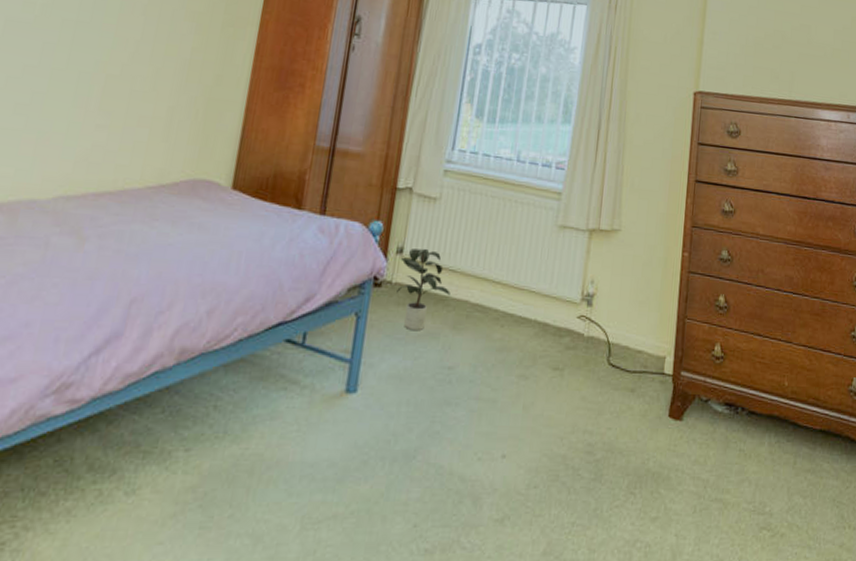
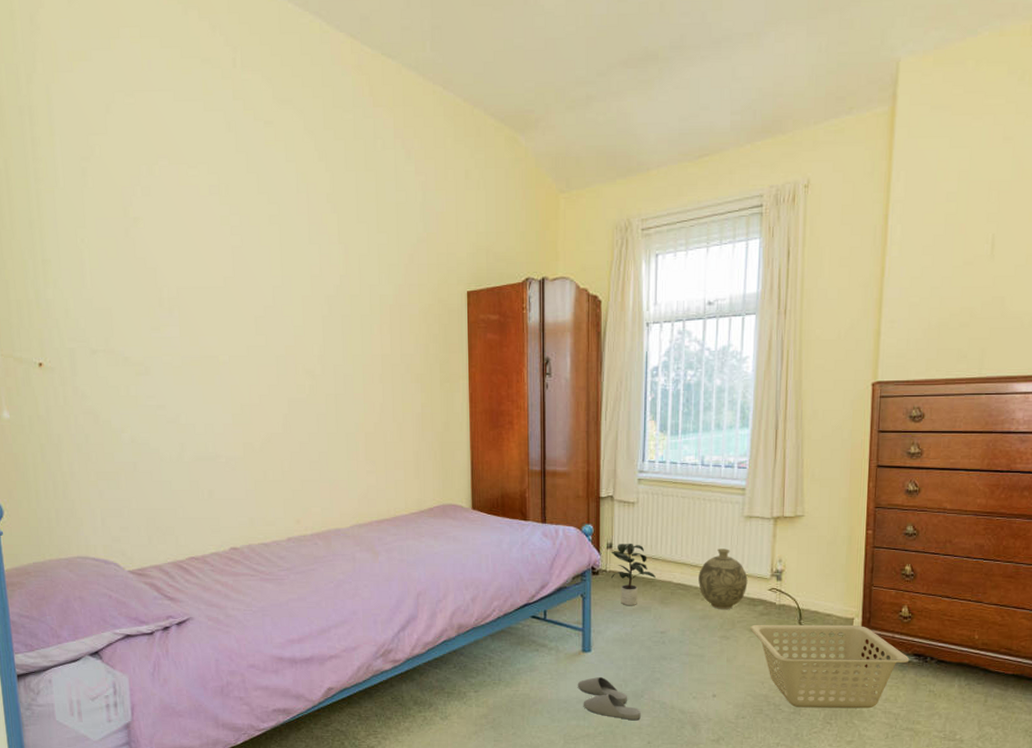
slippers: none [331,428,410,493] -> present [577,676,641,721]
decorative vase: none [499,262,556,341] -> present [698,549,748,610]
laundry basket: none [553,360,721,473] -> present [750,624,910,709]

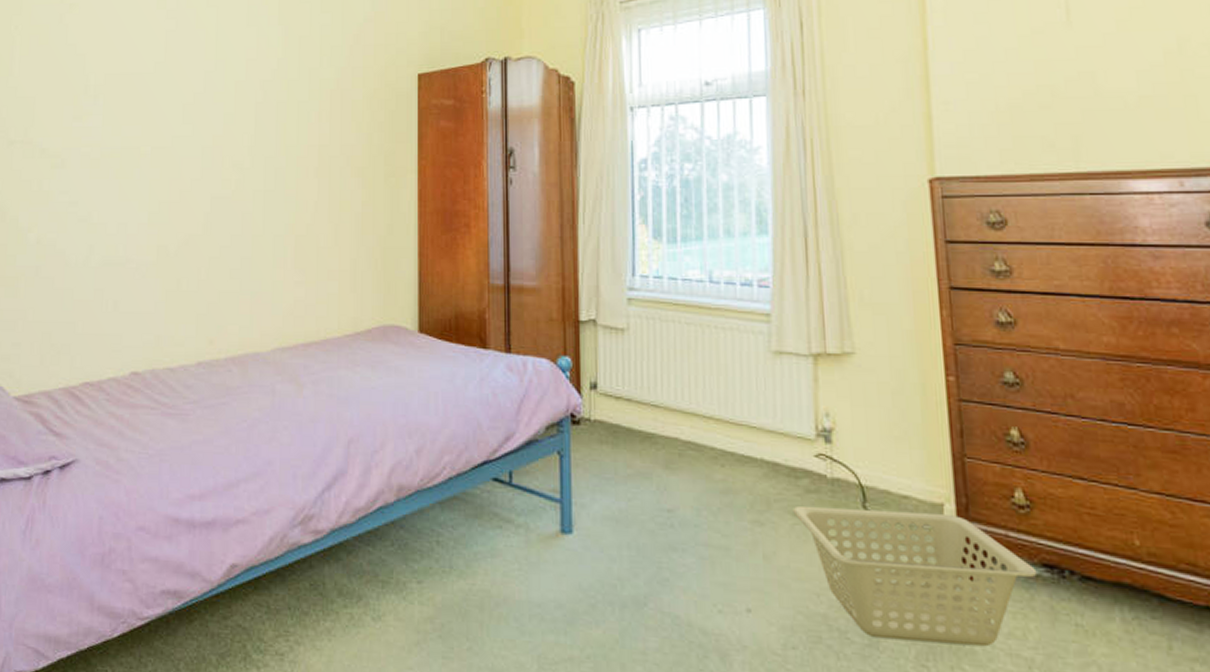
slippers: present [577,676,641,721] -> none [555,570,645,642]
potted plant: present [610,543,656,606] -> none [595,382,656,471]
decorative vase: present [698,549,748,610] -> none [715,395,784,483]

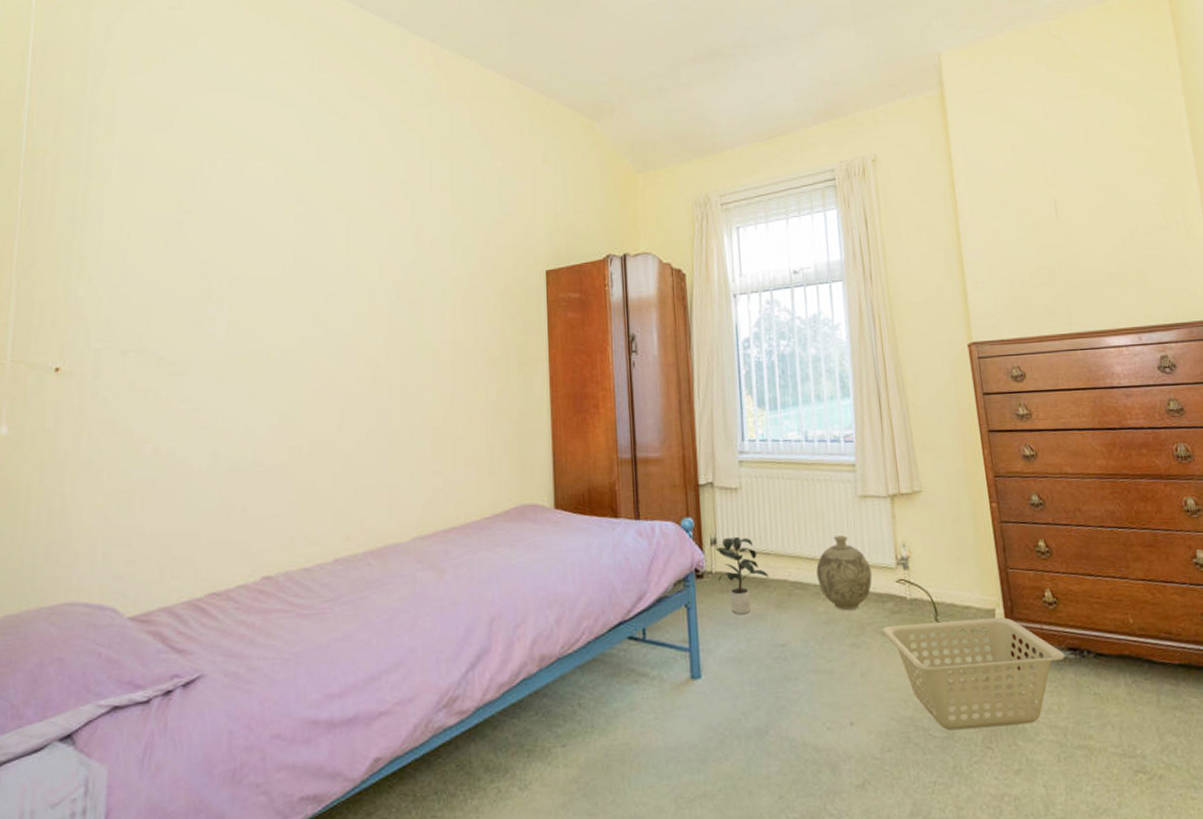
potted plant: none [595,382,656,471] -> present [715,536,769,615]
decorative vase: none [715,395,784,483] -> present [816,535,873,611]

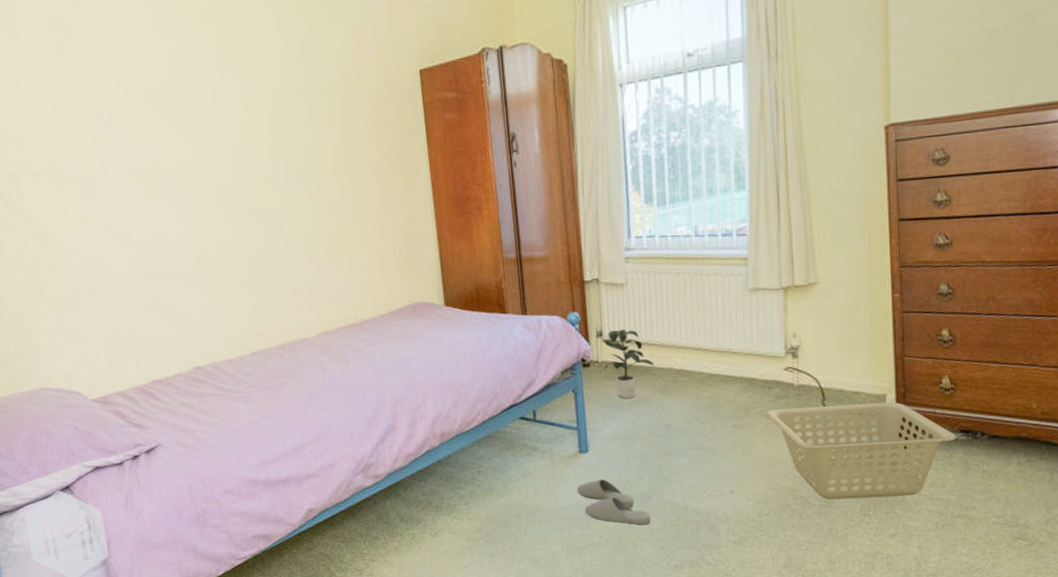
slippers: none [687,710,768,768] -> present [576,478,651,525]
decorative vase: present [816,535,873,611] -> none [702,327,760,396]

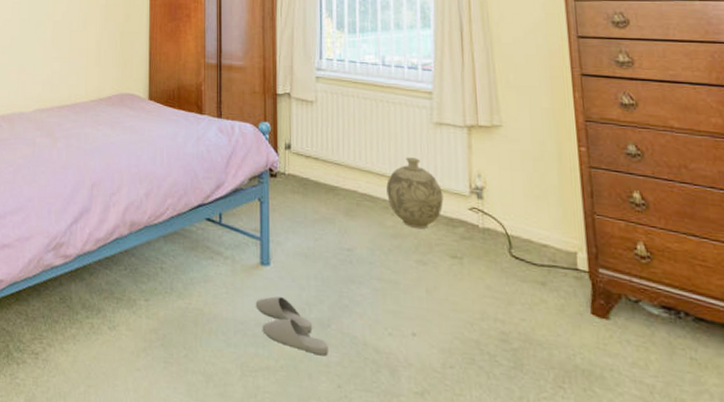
potted plant: present [601,329,654,399] -> none [289,144,339,216]
decorative vase: none [702,327,760,396] -> present [386,157,444,229]
laundry basket: present [766,401,956,500] -> none [450,249,657,374]

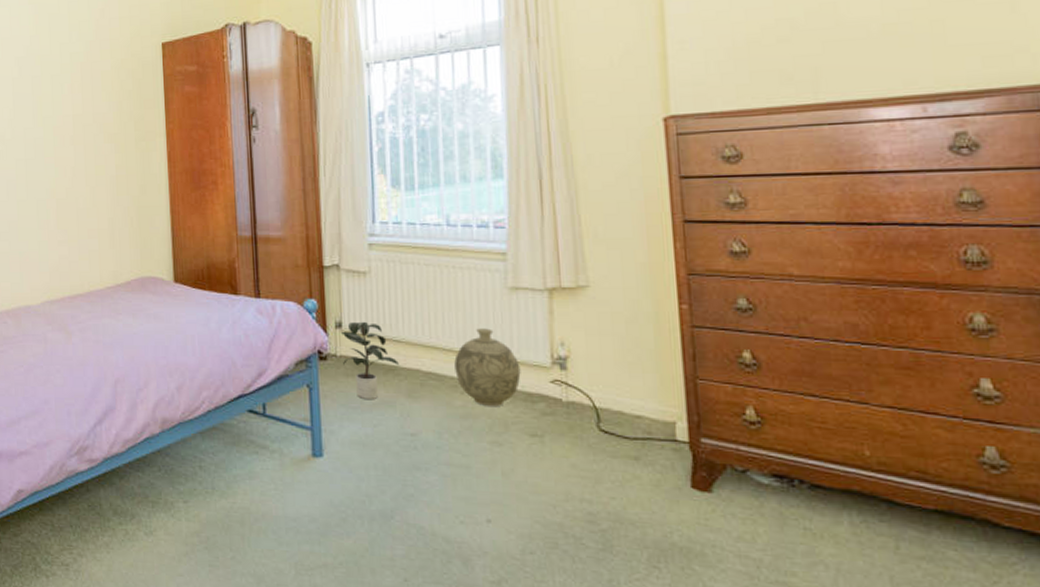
slippers: present [255,296,328,356] -> none [308,489,393,550]
potted plant: none [289,144,339,216] -> present [340,321,399,400]

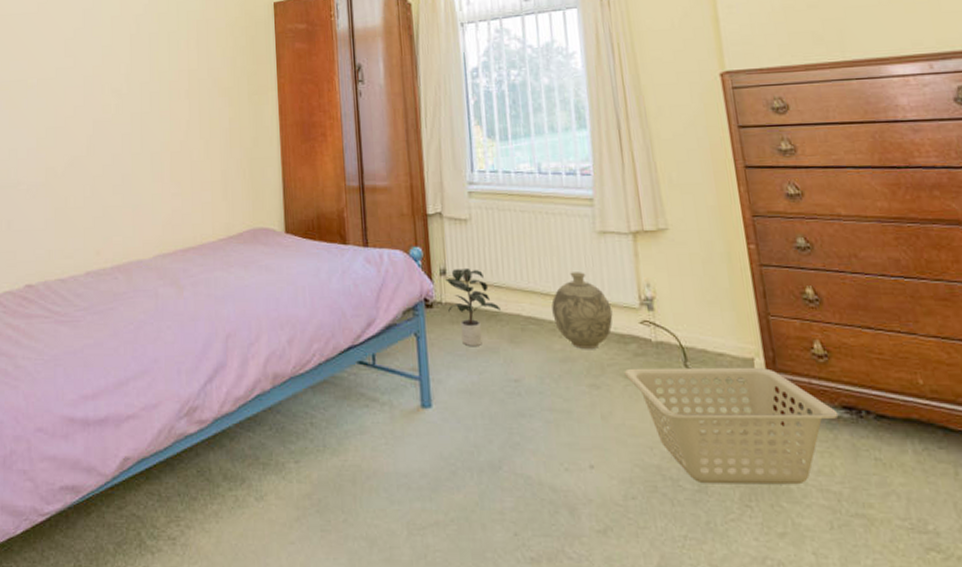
laundry basket: none [529,427,767,550] -> present [624,367,839,485]

